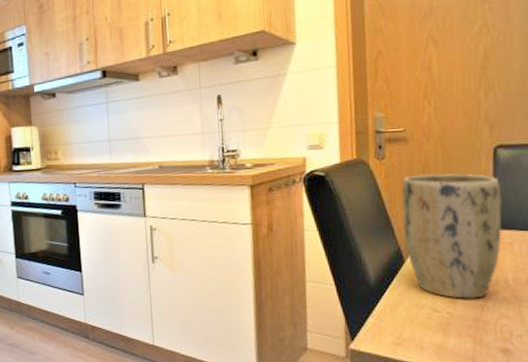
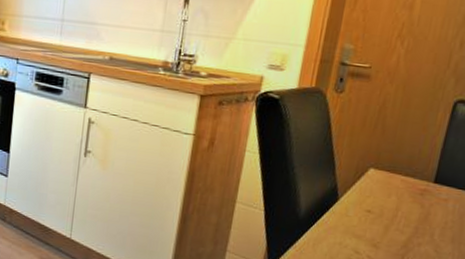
plant pot: present [401,174,503,299] -> none [342,115,452,248]

